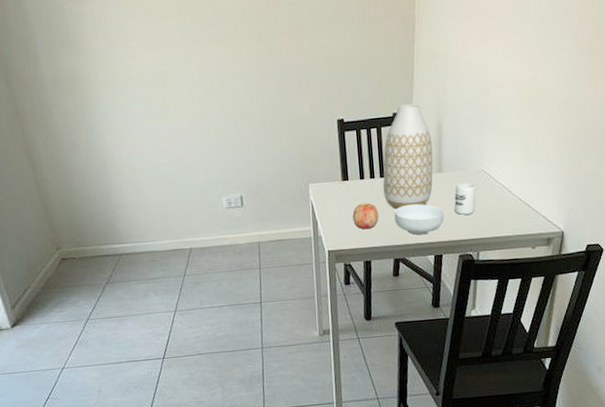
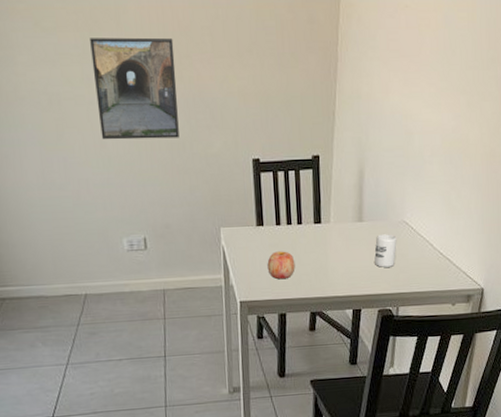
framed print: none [191,16,271,110] -> present [90,37,179,140]
vase: present [383,104,433,209] -> none [300,147,354,258]
cereal bowl: present [394,204,445,235] -> none [311,254,364,287]

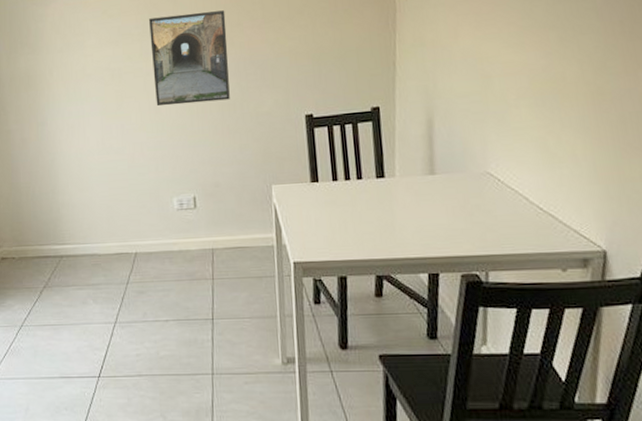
apple: present [267,251,295,280] -> none [323,208,356,239]
cup: present [374,234,397,268] -> none [452,187,481,226]

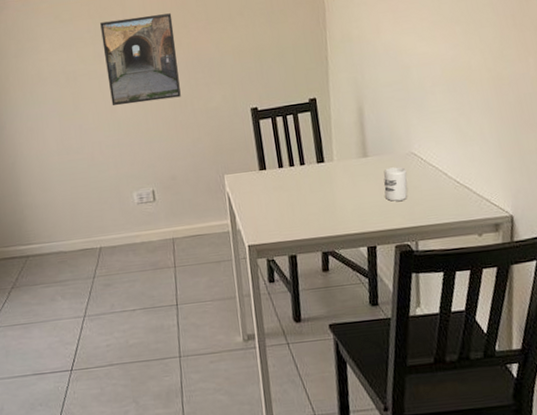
cup: none [452,187,481,226] -> present [383,167,408,202]

